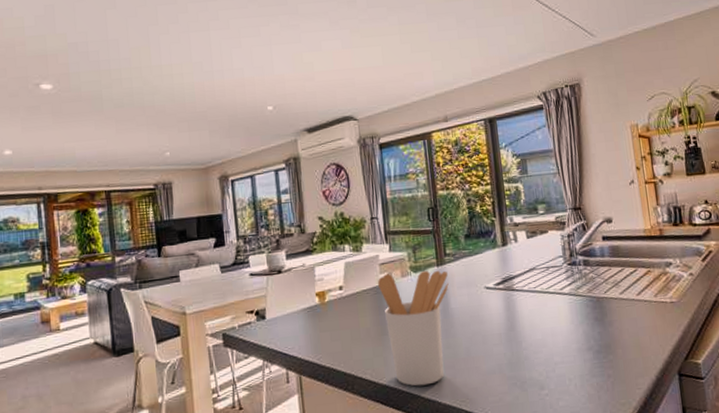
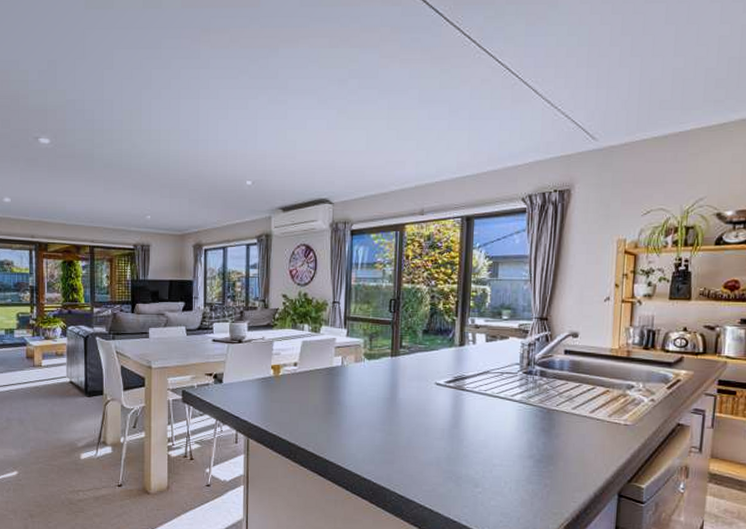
utensil holder: present [377,270,449,386] -> none [330,357,400,466]

